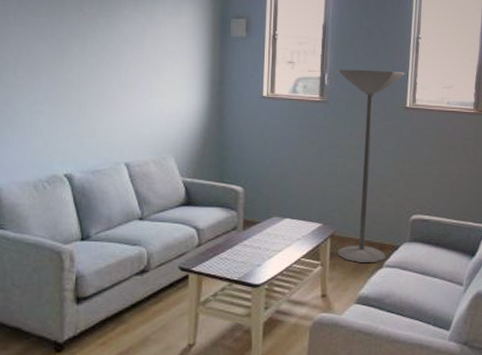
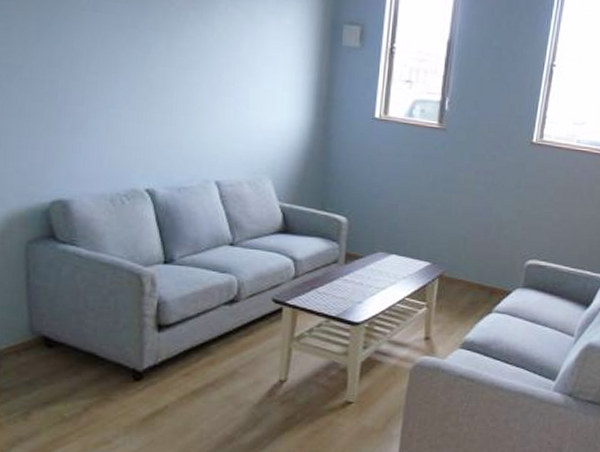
floor lamp: present [337,69,405,262] -> none [445,94,535,307]

